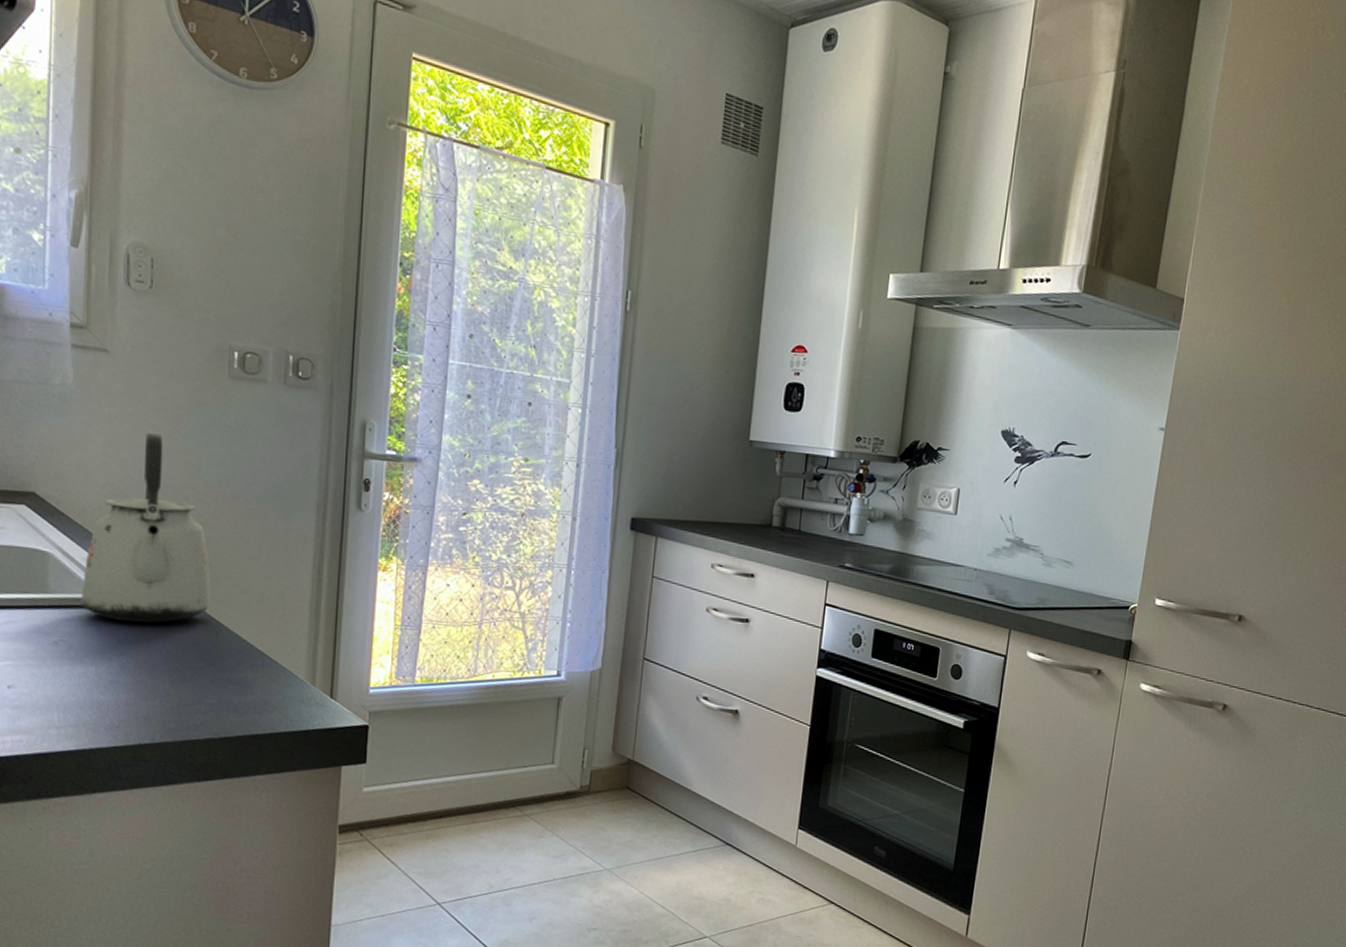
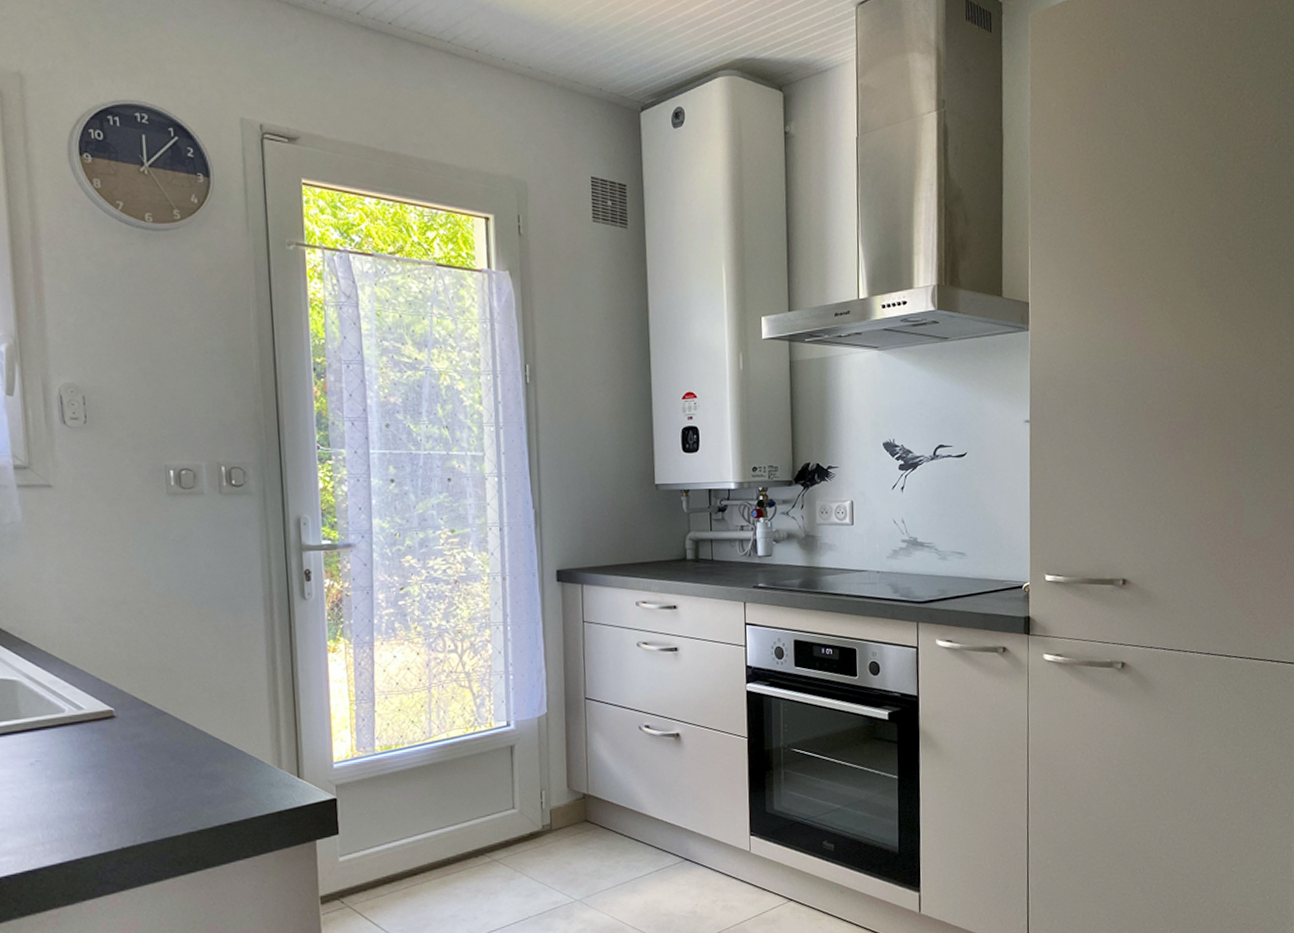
kettle: present [80,433,212,623] -> none [51,556,175,735]

